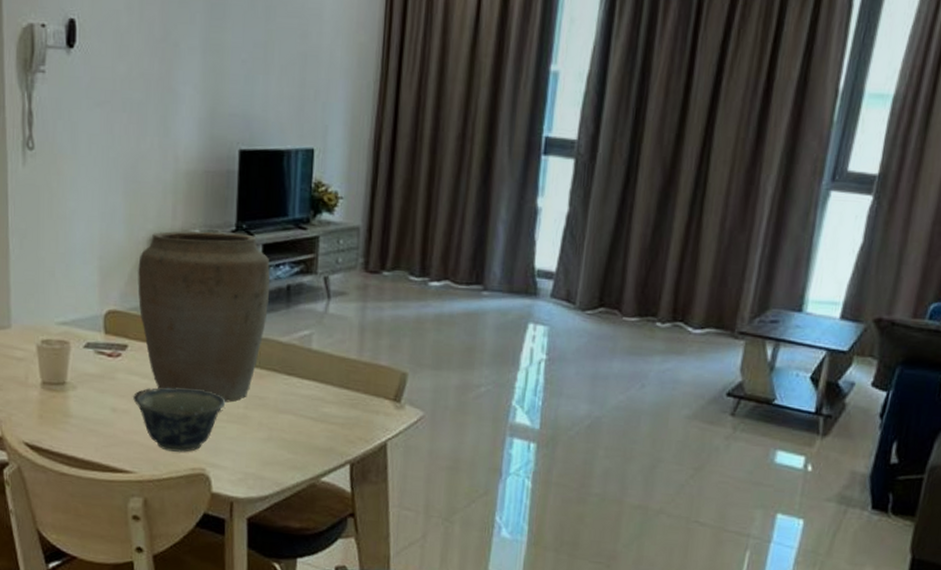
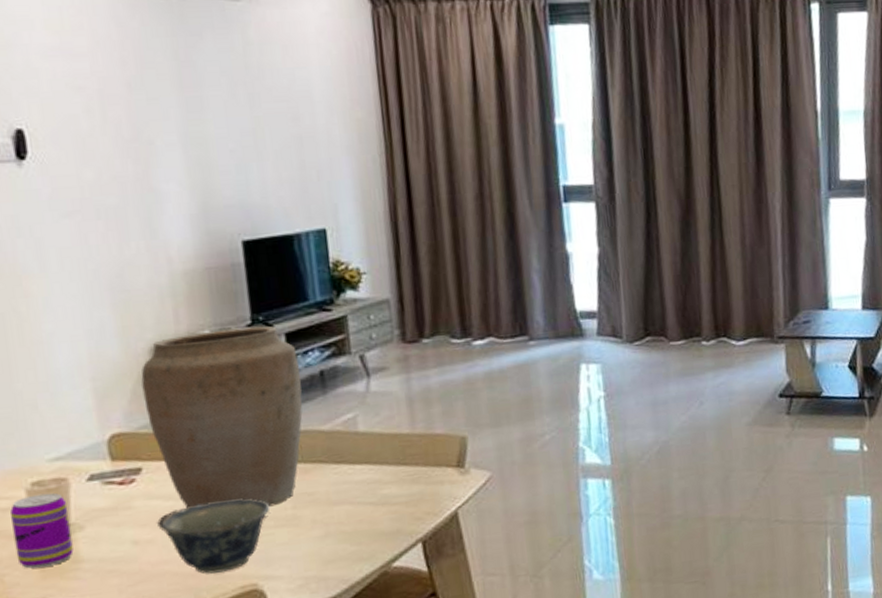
beverage can: none [22,351,66,415] -> present [9,493,74,569]

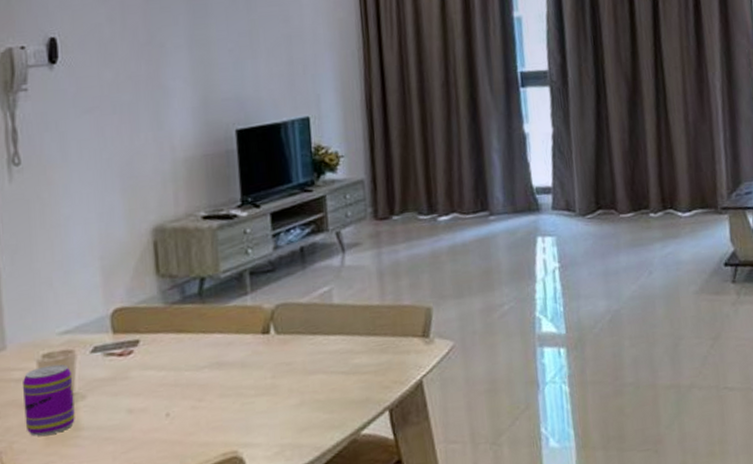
vase: present [141,325,303,508] -> none [143,206,284,378]
bowl: present [157,498,270,574] -> none [150,368,252,442]

